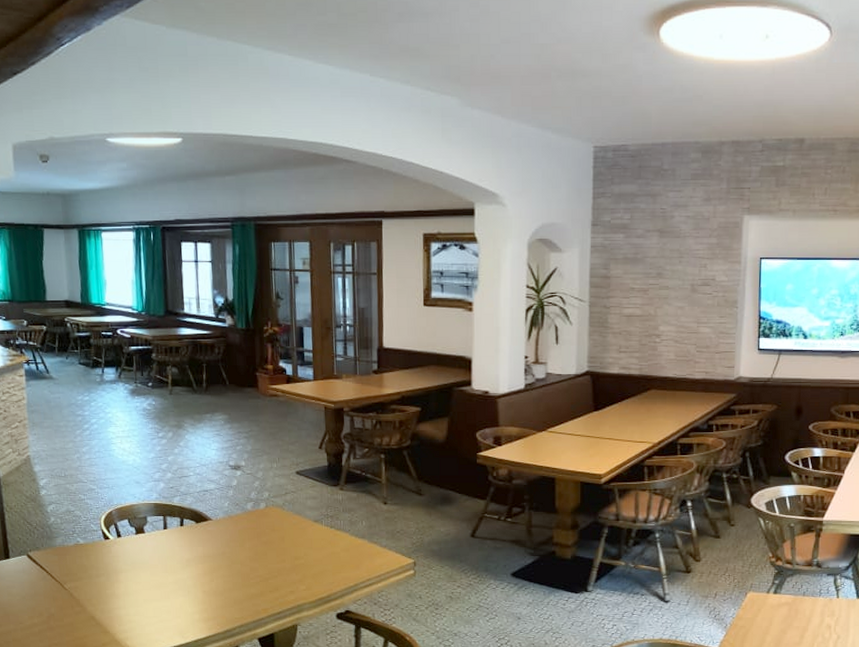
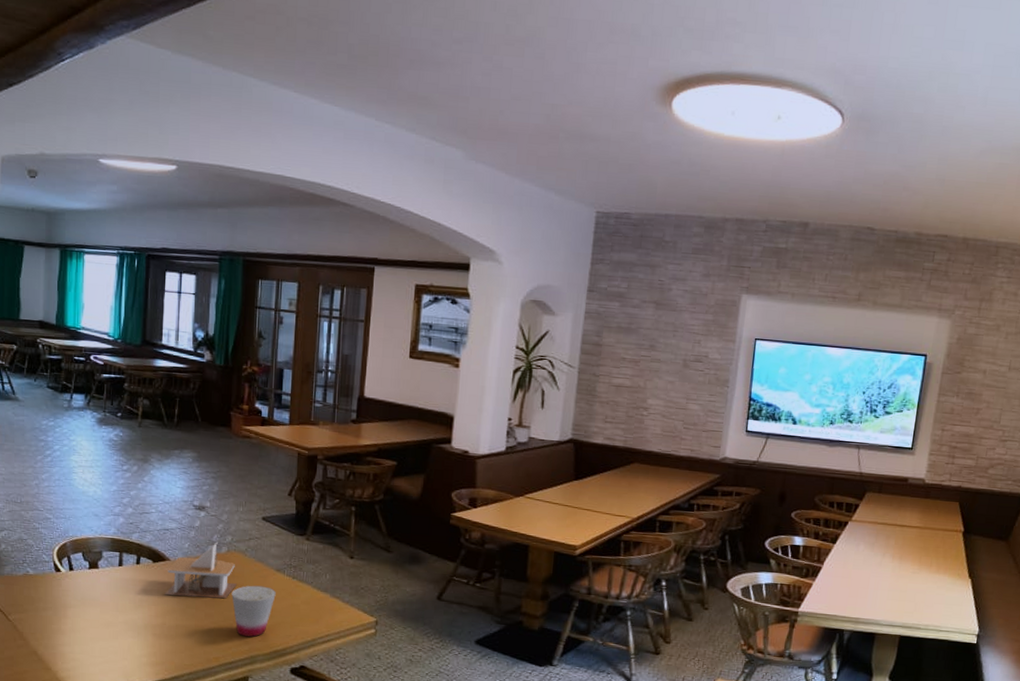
napkin holder: none [210,498,278,554] -> present [165,542,237,599]
cup: none [273,537,316,586] -> present [231,585,276,637]

